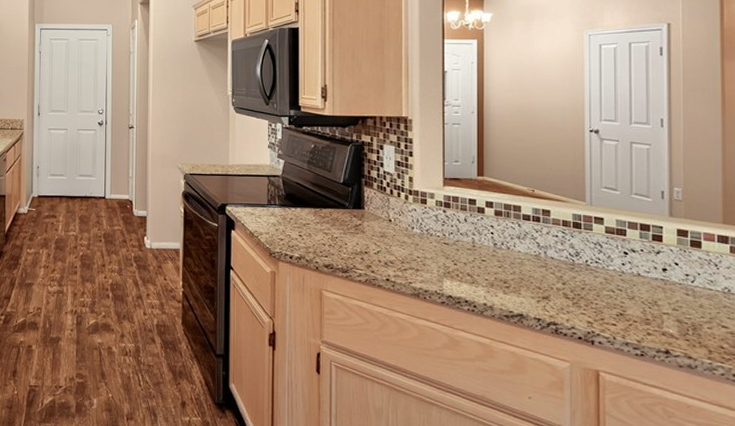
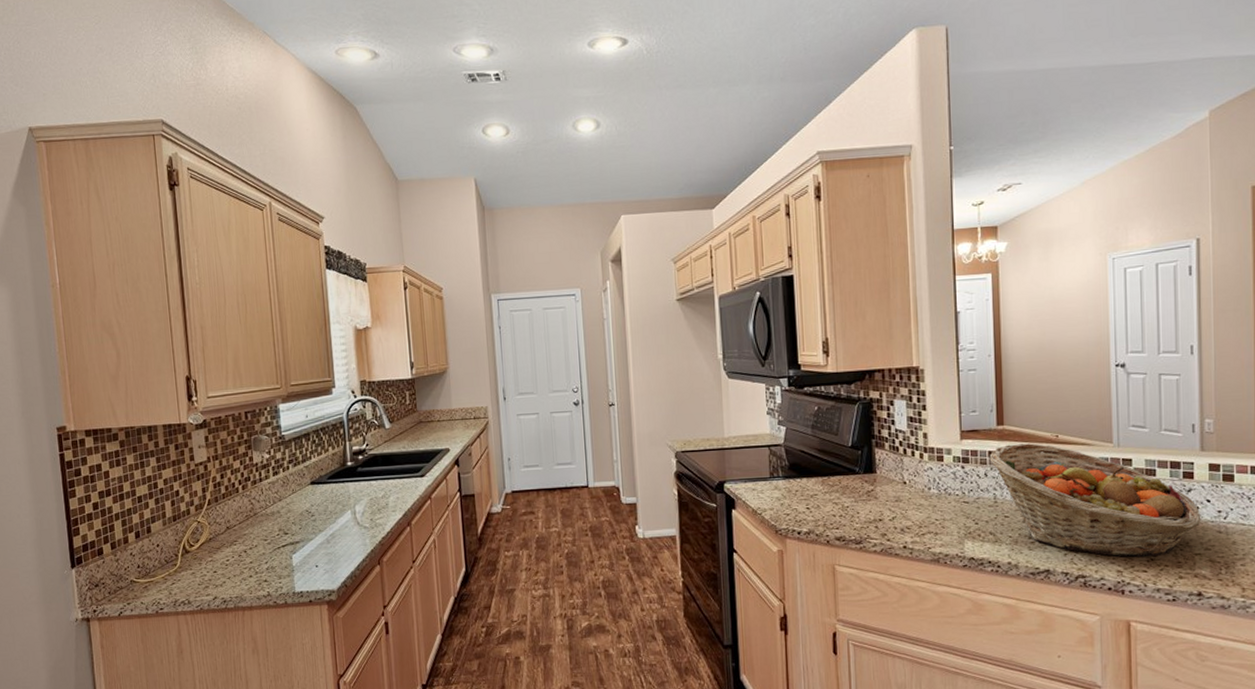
fruit basket: none [469,194,670,312] -> present [989,443,1201,557]

